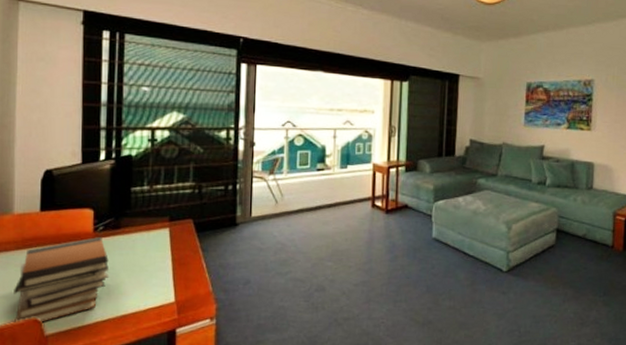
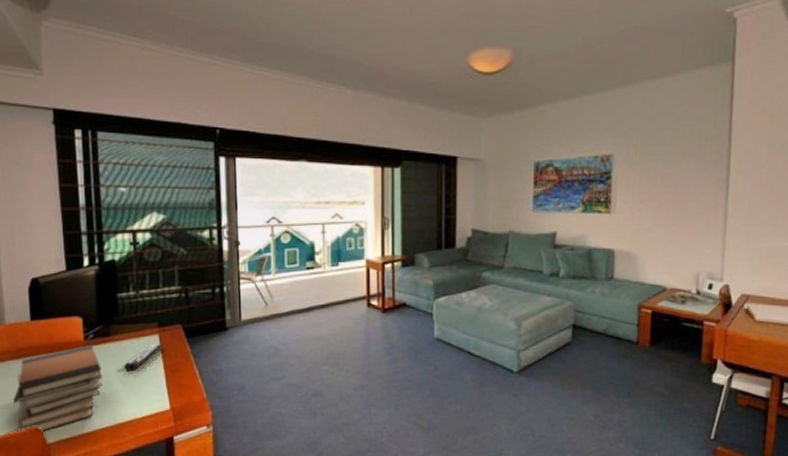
remote control: none [131,238,173,264] -> present [124,344,164,371]

